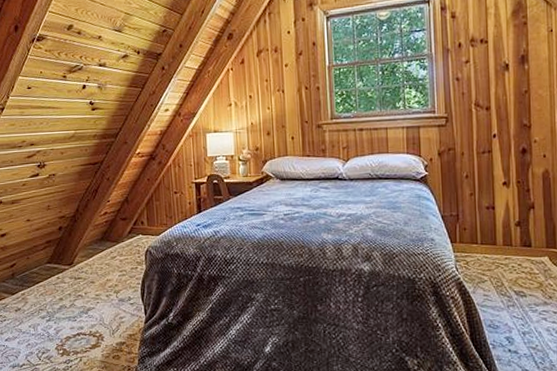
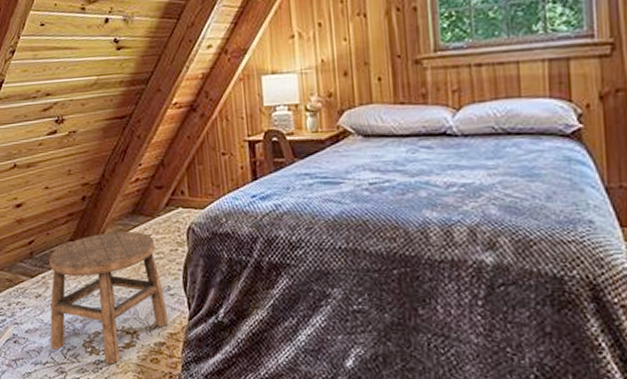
stool: none [27,254,129,363] -> present [49,232,169,364]

